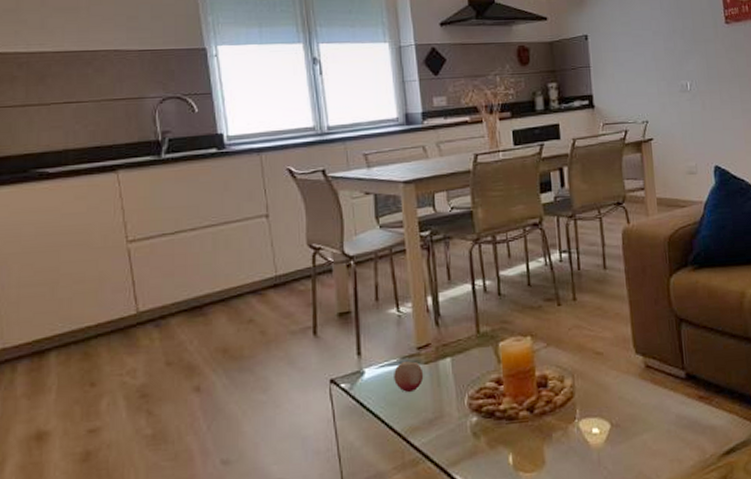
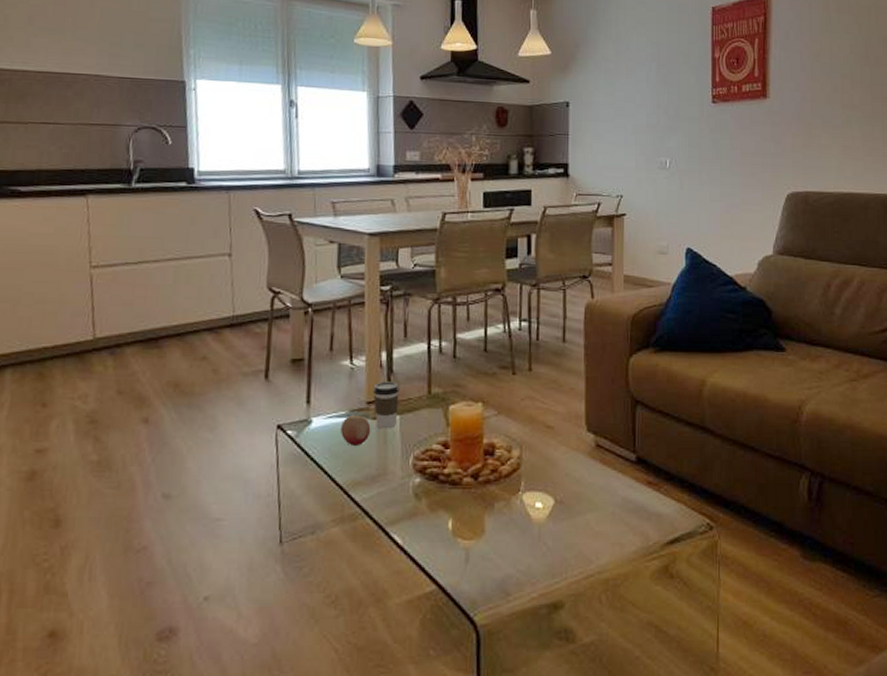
coffee cup: none [422,324,449,373] -> present [373,381,400,429]

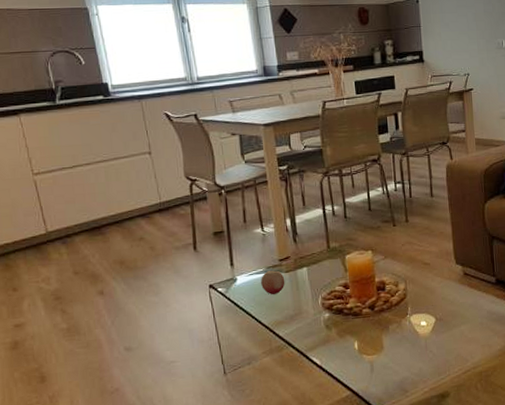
coffee cup: present [373,381,400,429] -> none [283,241,305,279]

